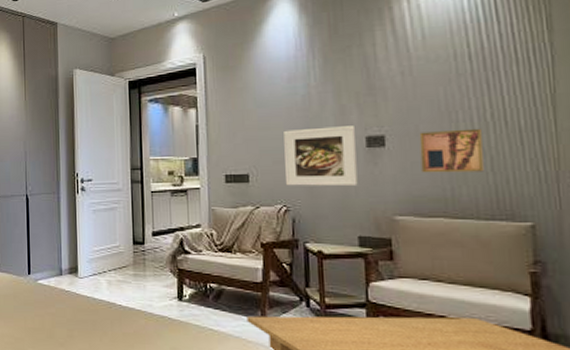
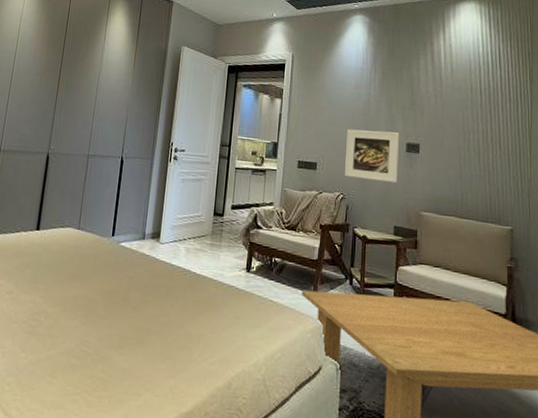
wall art: present [419,128,484,173] -> none [442,145,485,183]

